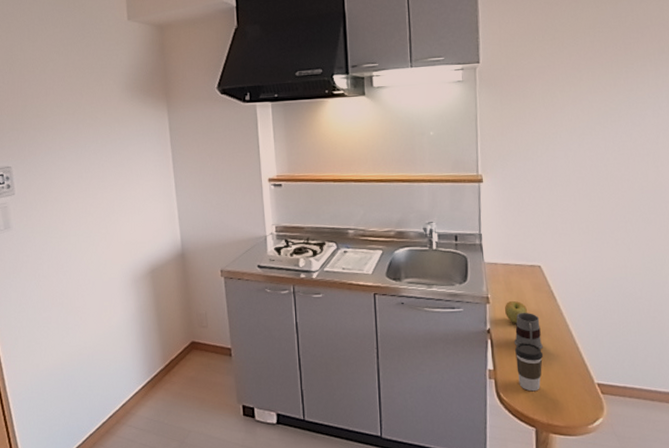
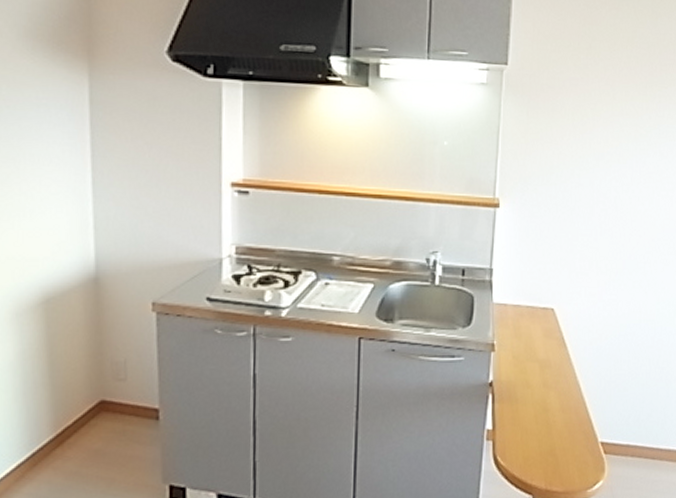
apple: present [505,300,527,323] -> none [511,348,535,374]
mug: present [514,312,543,350] -> none [517,361,548,405]
coffee cup: present [514,342,543,392] -> none [517,396,547,454]

